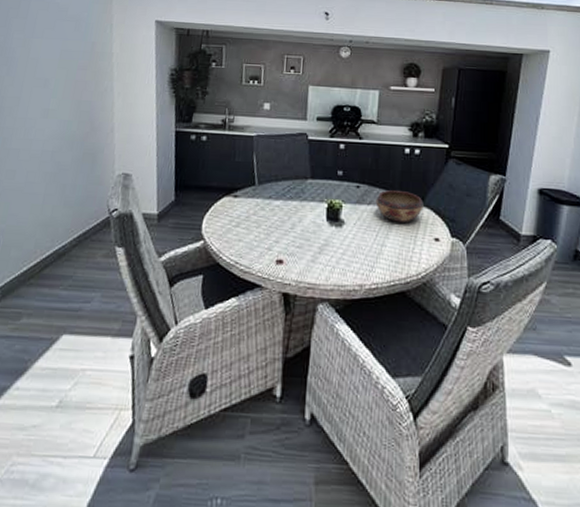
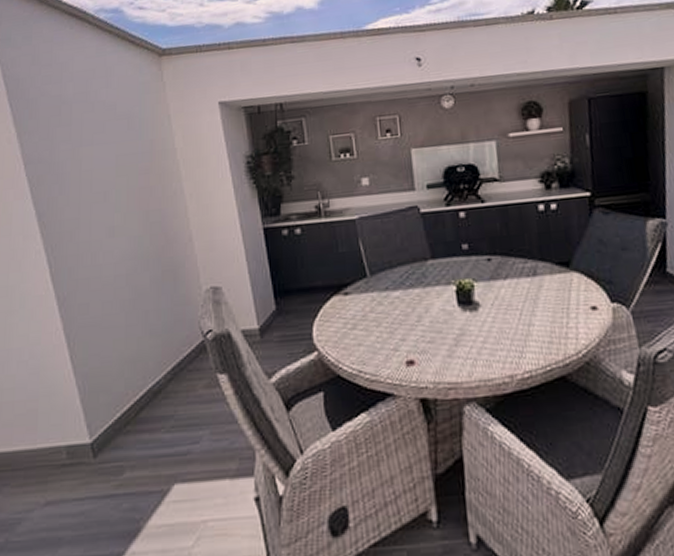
decorative bowl: present [375,190,424,224] -> none [512,256,572,296]

